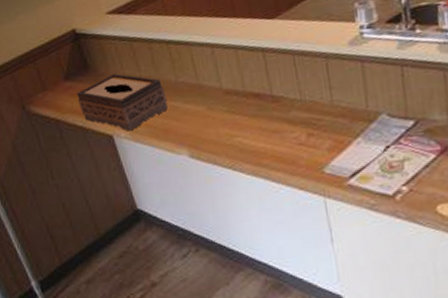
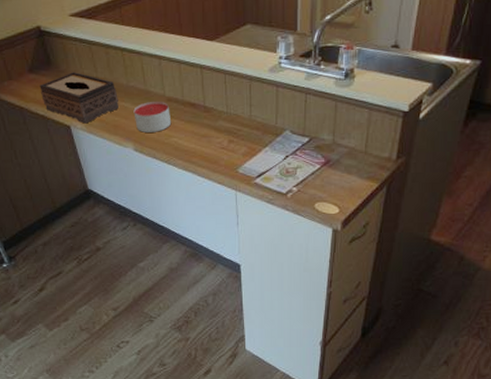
candle: none [185,95,232,135] -> present [133,101,171,132]

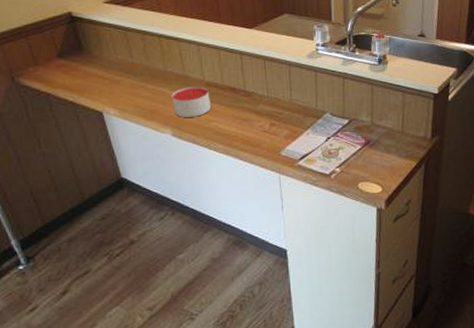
tissue box: present [39,72,119,124] -> none [69,58,155,110]

